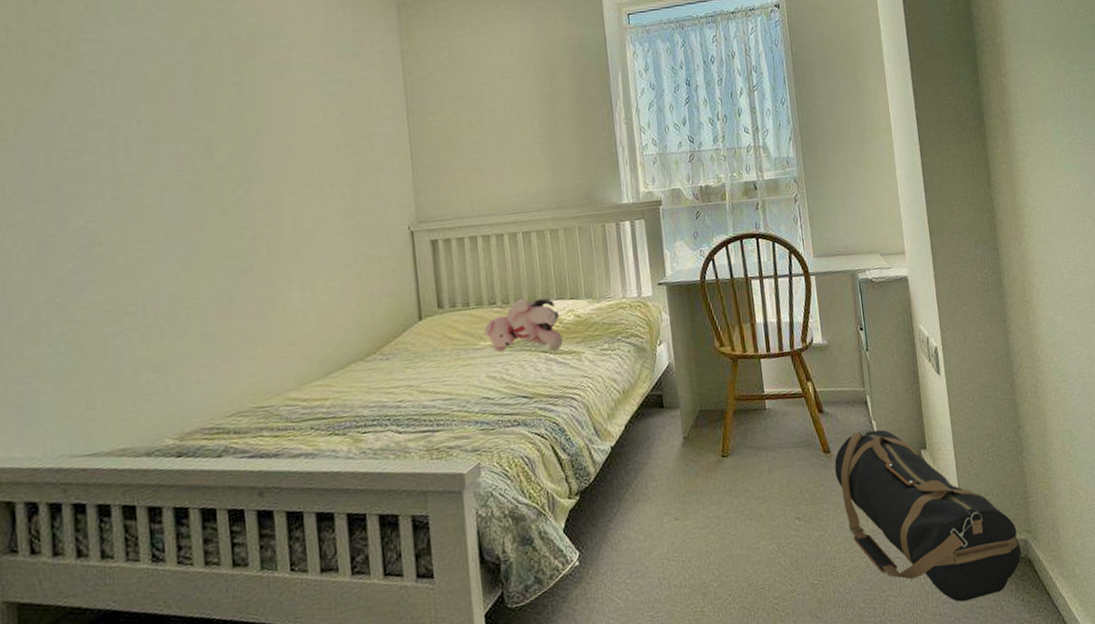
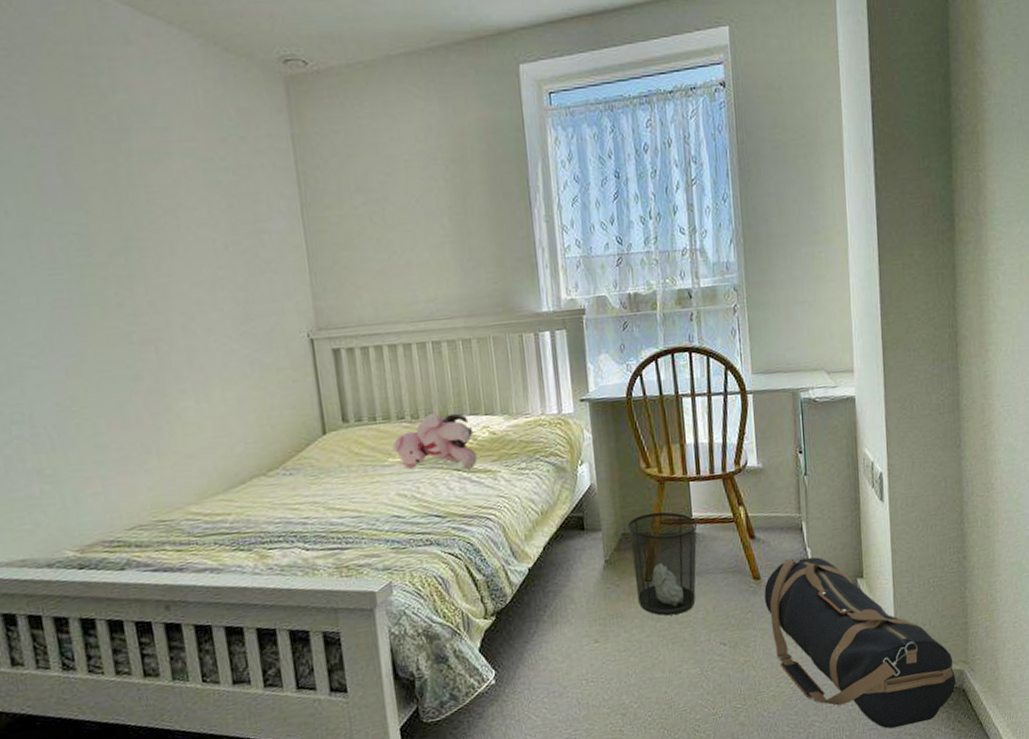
waste bin: none [704,388,770,492] -> present [628,512,698,616]

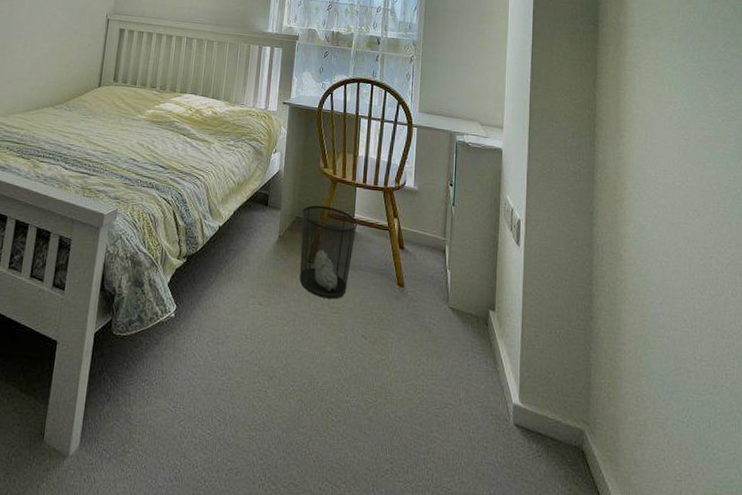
stuffed bear: present [392,412,477,469] -> none [142,88,201,136]
duffel bag: present [764,555,956,729] -> none [405,274,575,472]

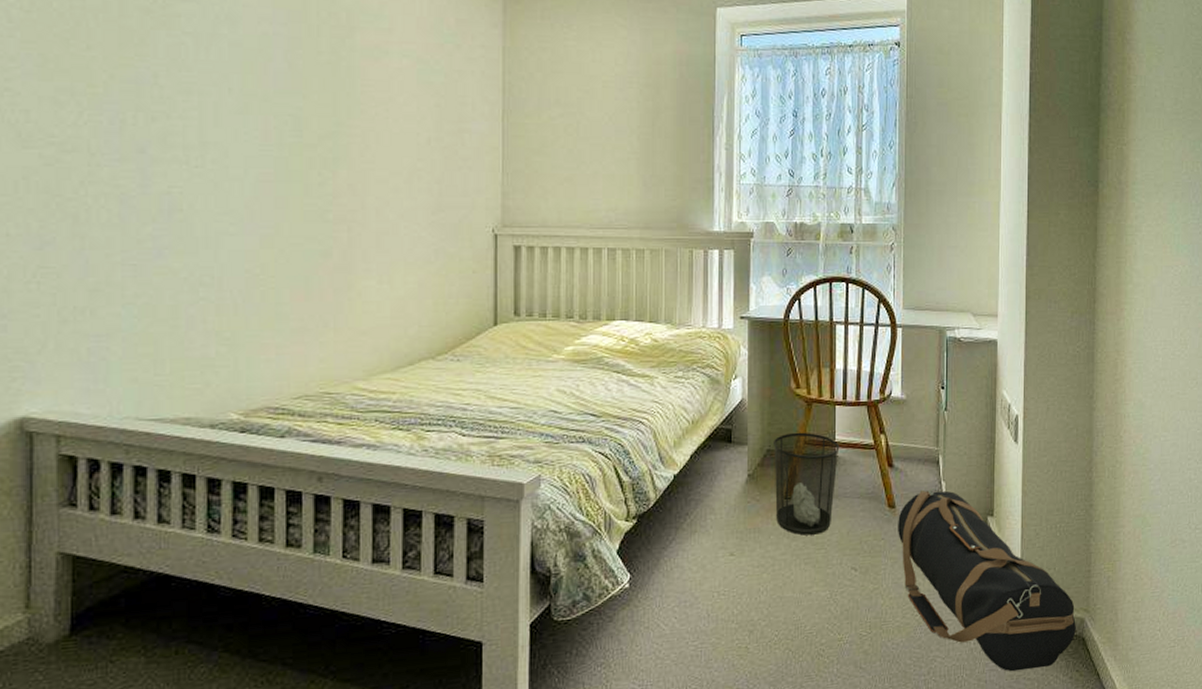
duffel bag: none [405,274,575,472] -> present [898,488,1076,672]

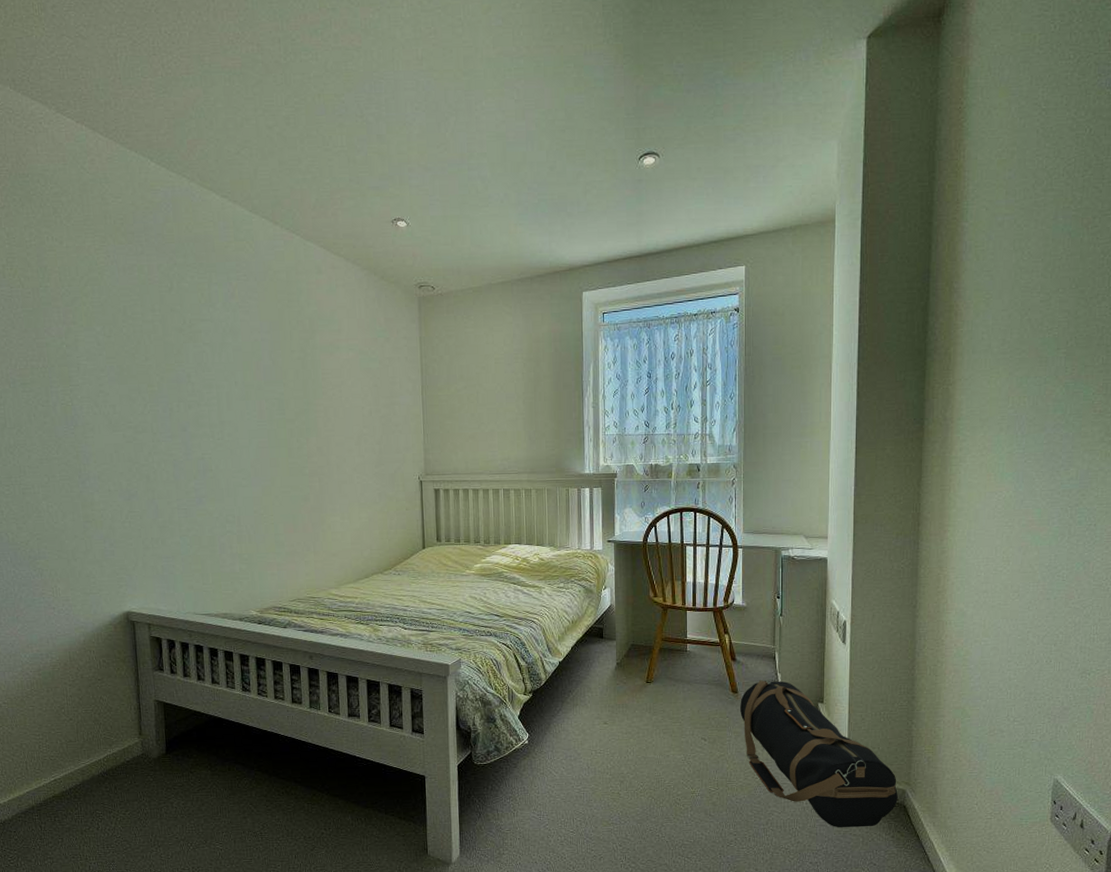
waste bin: present [774,432,840,536] -> none [637,631,691,711]

